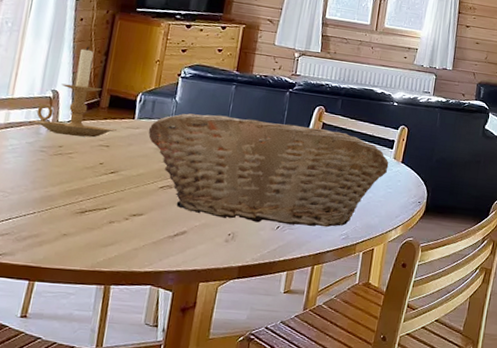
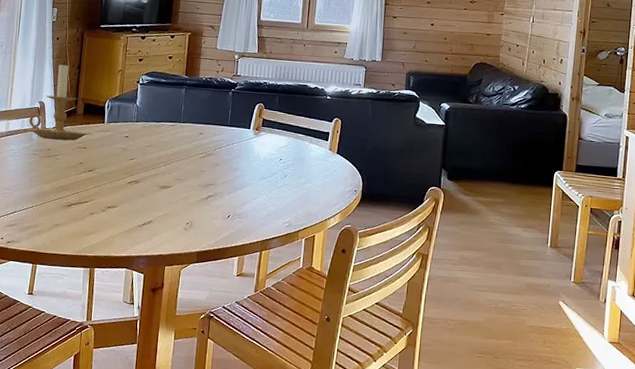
fruit basket: present [148,113,389,228] -> none [116,116,325,216]

